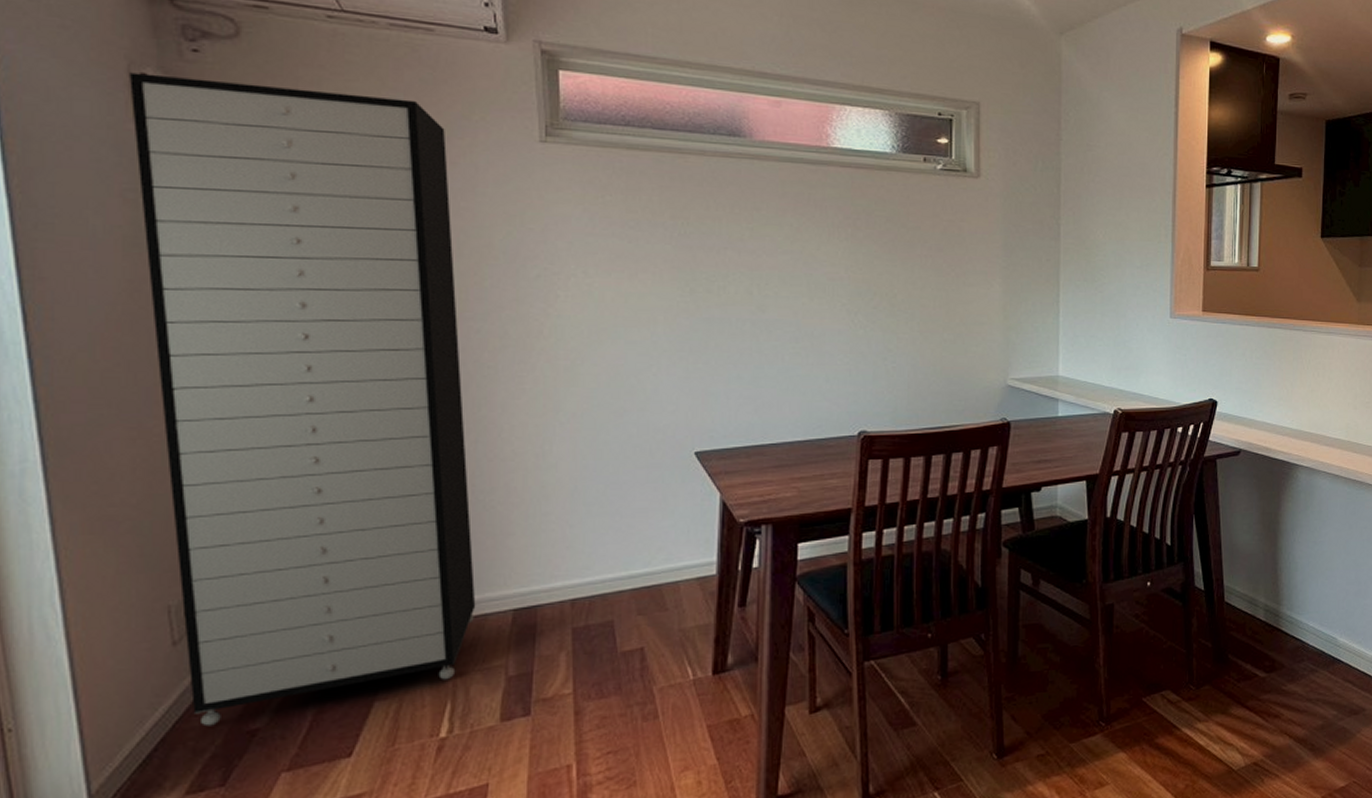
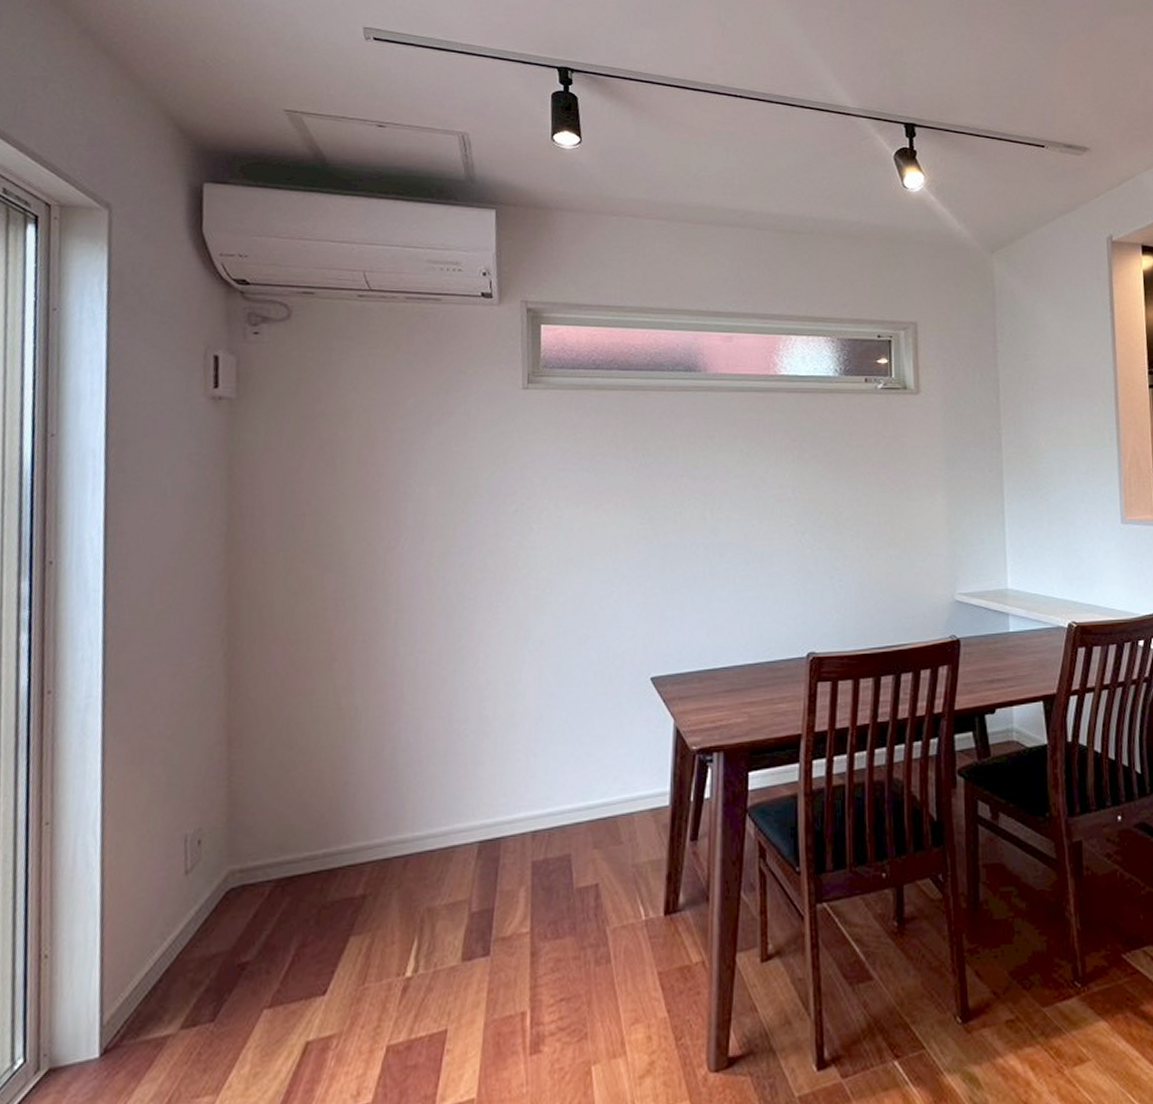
storage cabinet: present [130,72,476,727] -> none [195,355,446,958]

